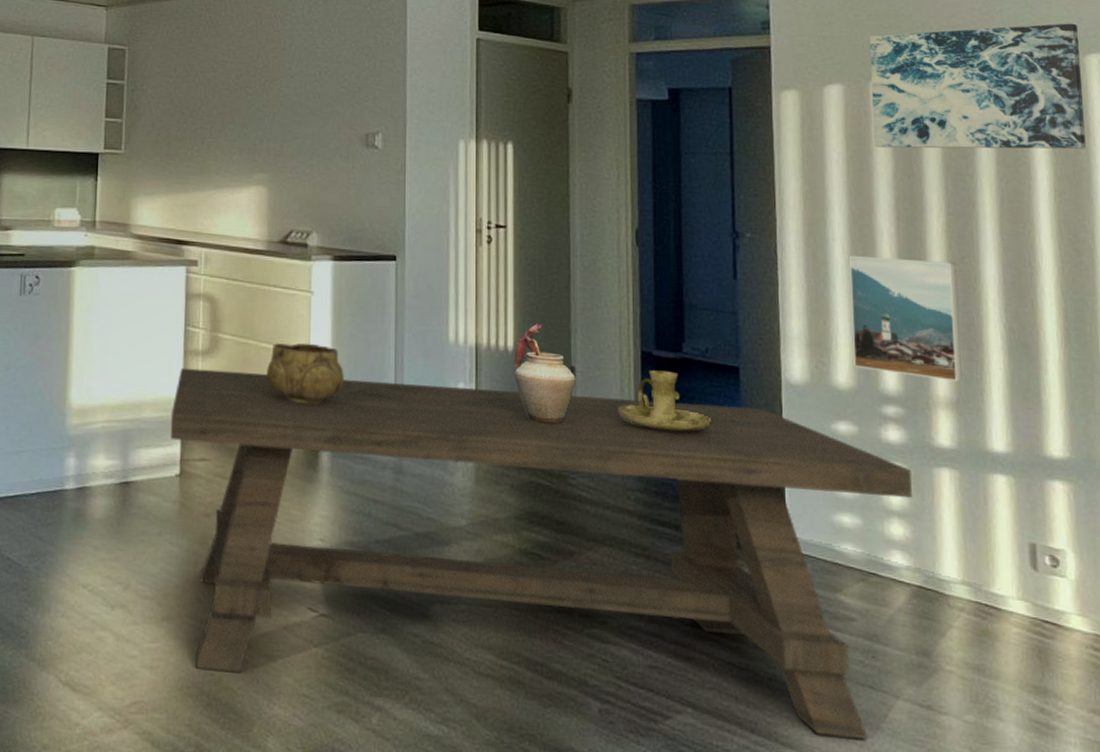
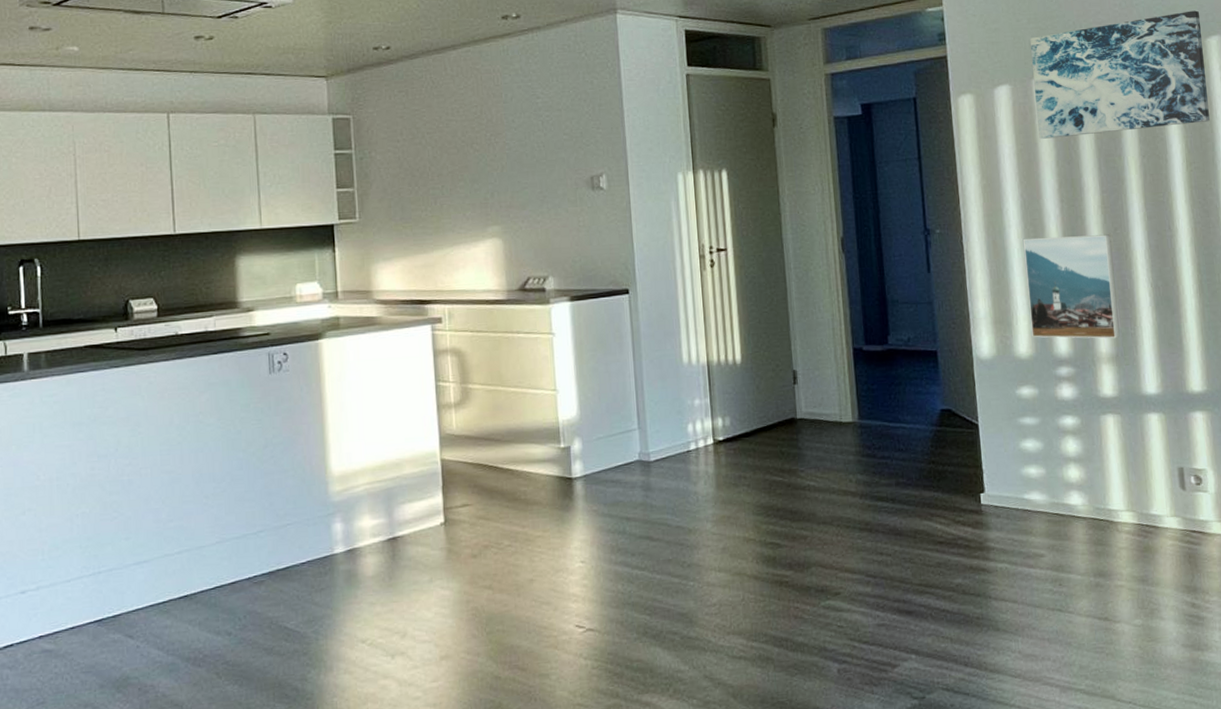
dining table: present [170,367,912,740] -> none [430,384,1084,698]
decorative bowl: present [267,342,345,405] -> none [517,382,591,440]
vase: present [514,323,576,424] -> none [742,335,798,426]
candle holder: present [618,370,711,433] -> none [836,362,916,418]

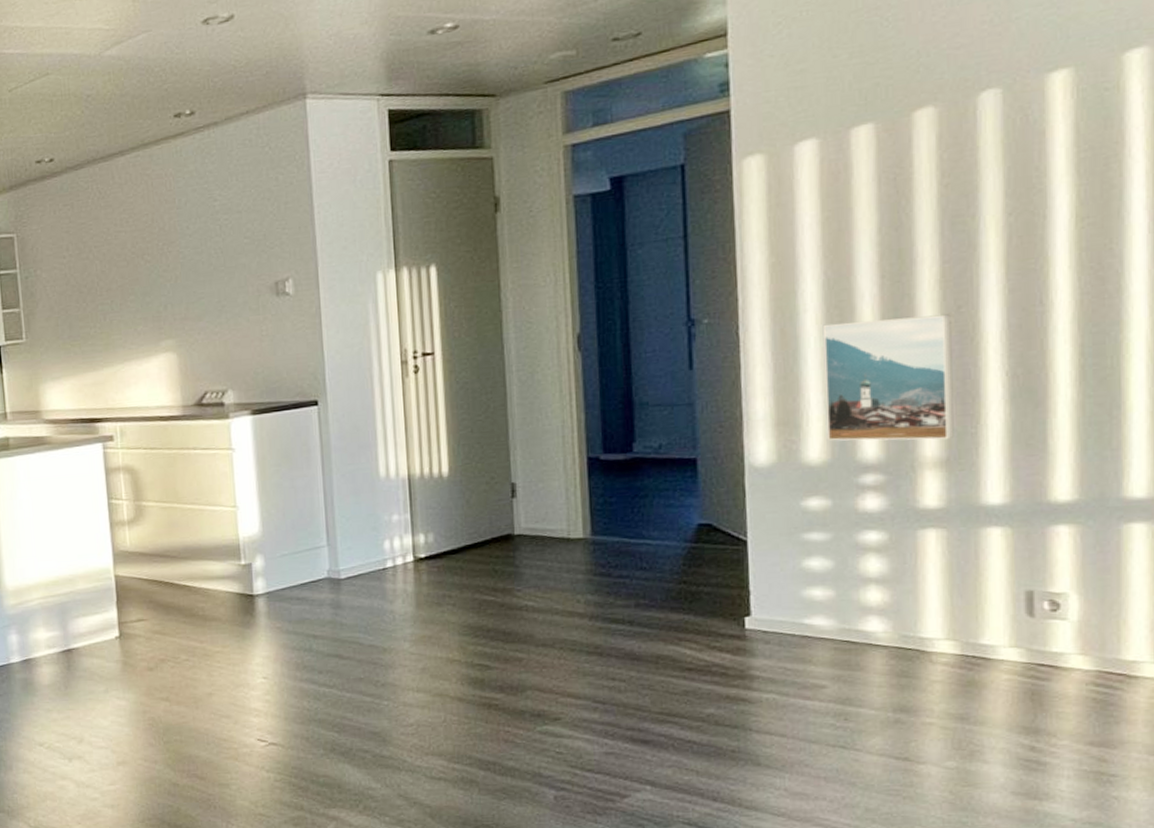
wall art: present [1030,10,1210,139] -> none [851,16,1119,202]

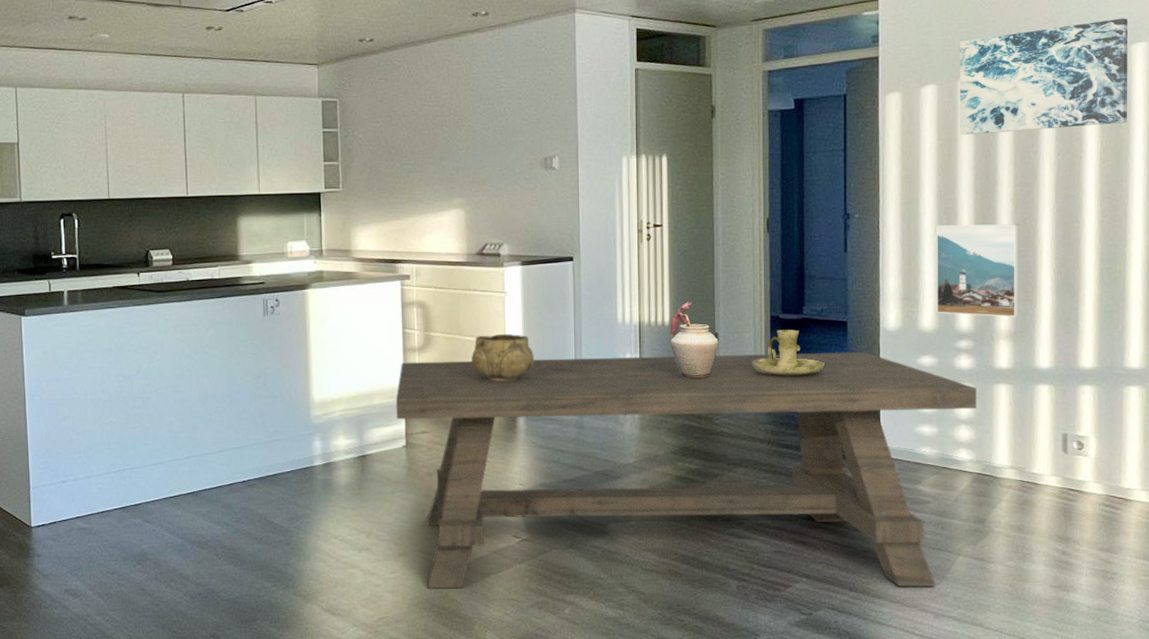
dining table: none [103,496,892,803] -> present [395,351,977,589]
decorative bowl: none [194,498,275,556] -> present [472,333,535,382]
vase: none [450,445,517,543] -> present [670,301,719,379]
candle holder: none [564,473,666,533] -> present [752,329,825,377]
wall art: none [851,16,1119,202] -> present [960,18,1129,135]

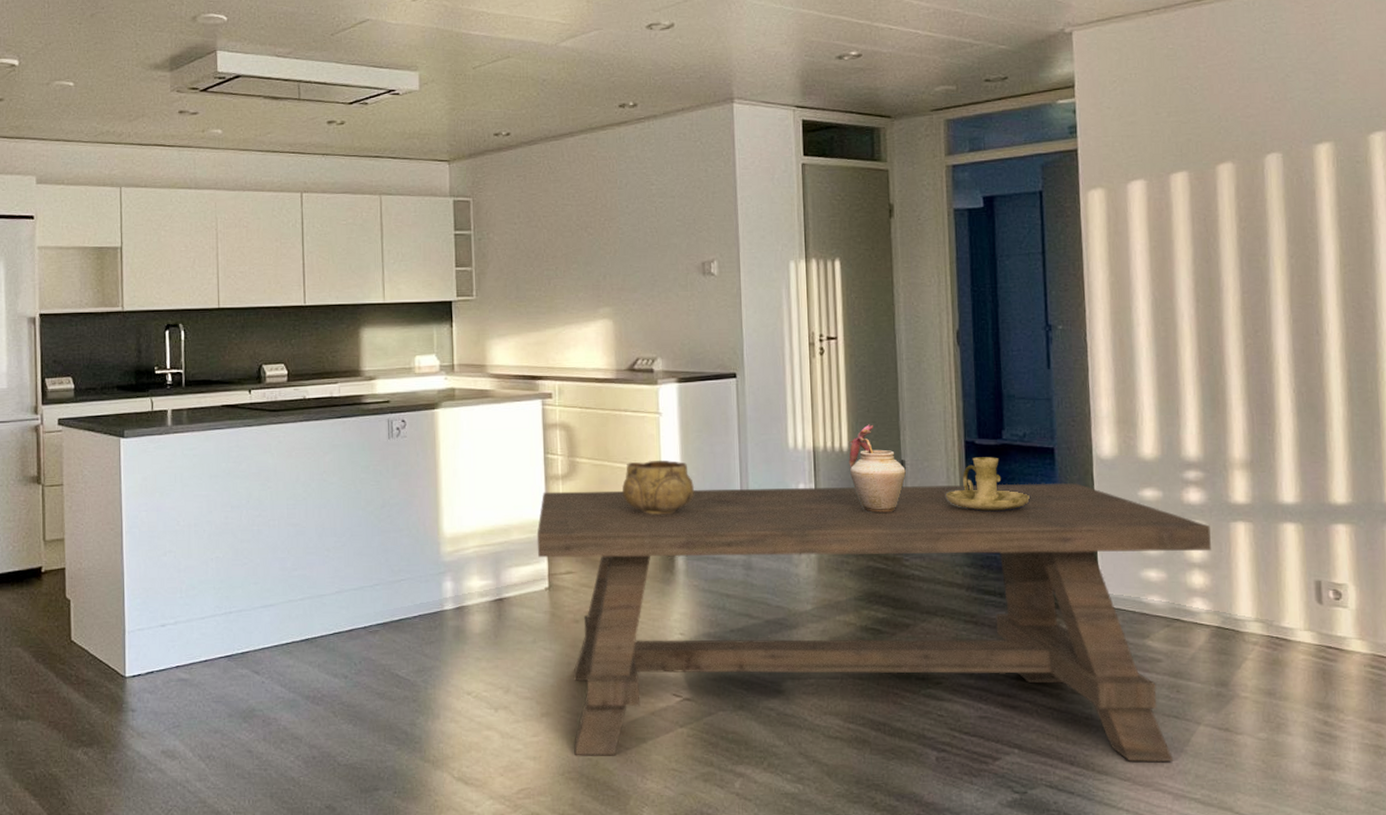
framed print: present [935,224,1020,318] -> none [1152,336,1256,444]
wall art: present [960,18,1129,135] -> none [1170,105,1369,236]

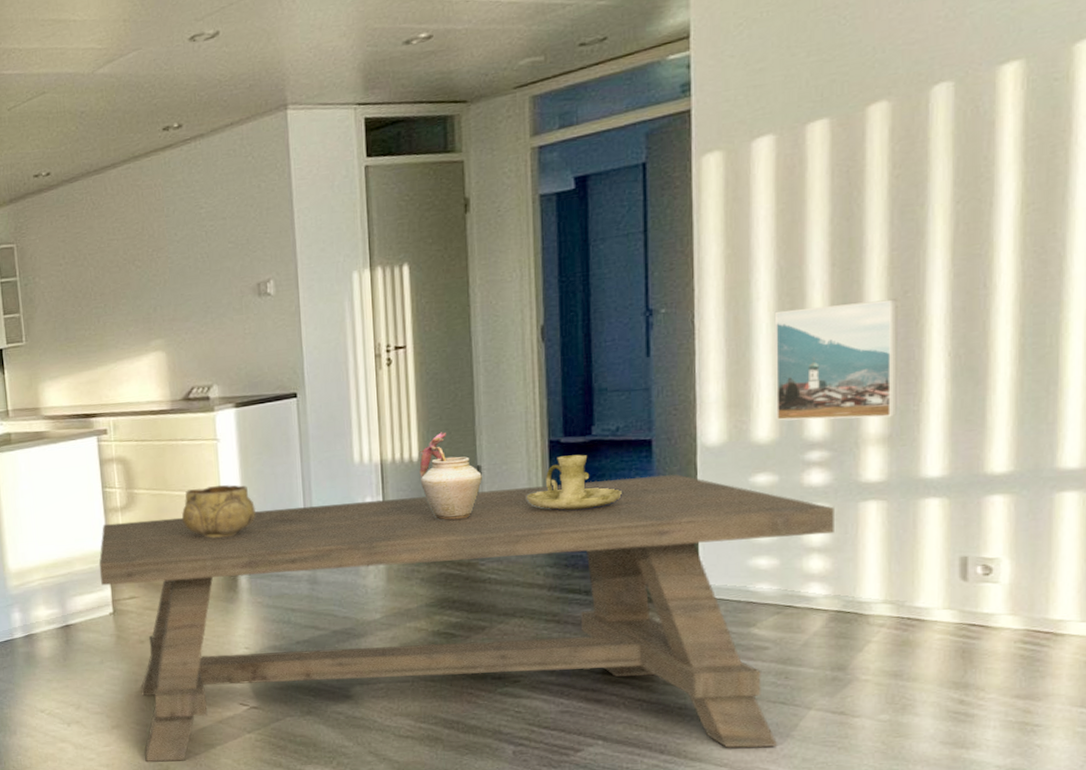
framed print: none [1152,336,1256,444] -> present [774,299,897,421]

